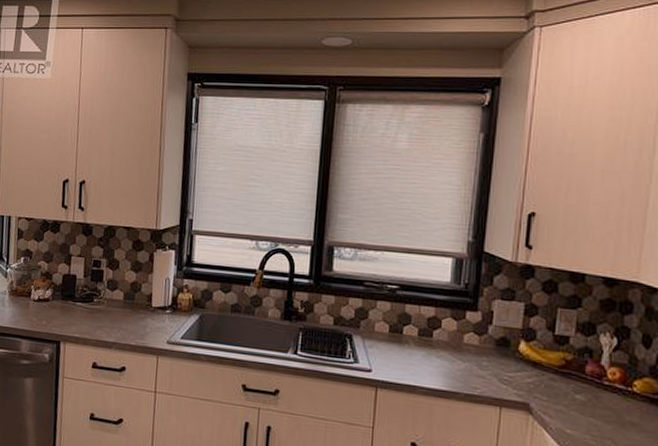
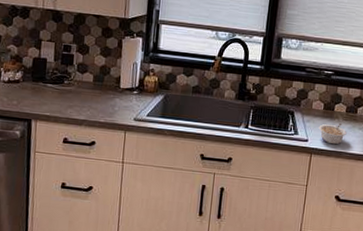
legume: none [384,348,421,377] -> present [318,122,347,145]

